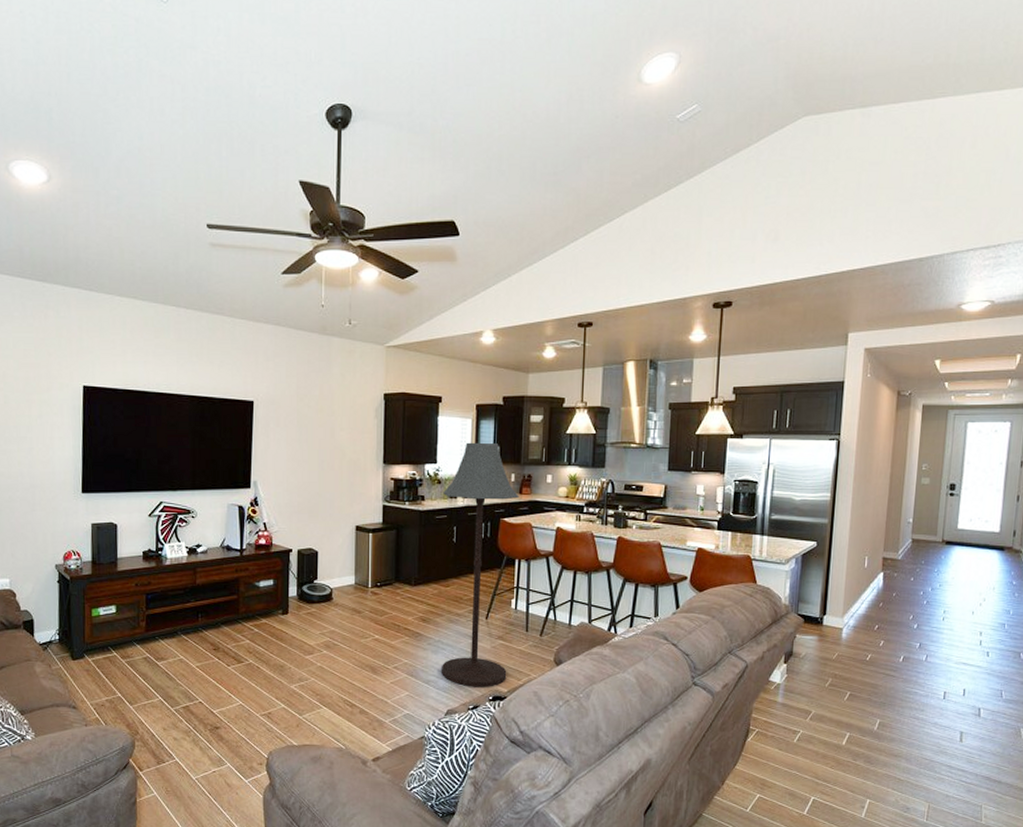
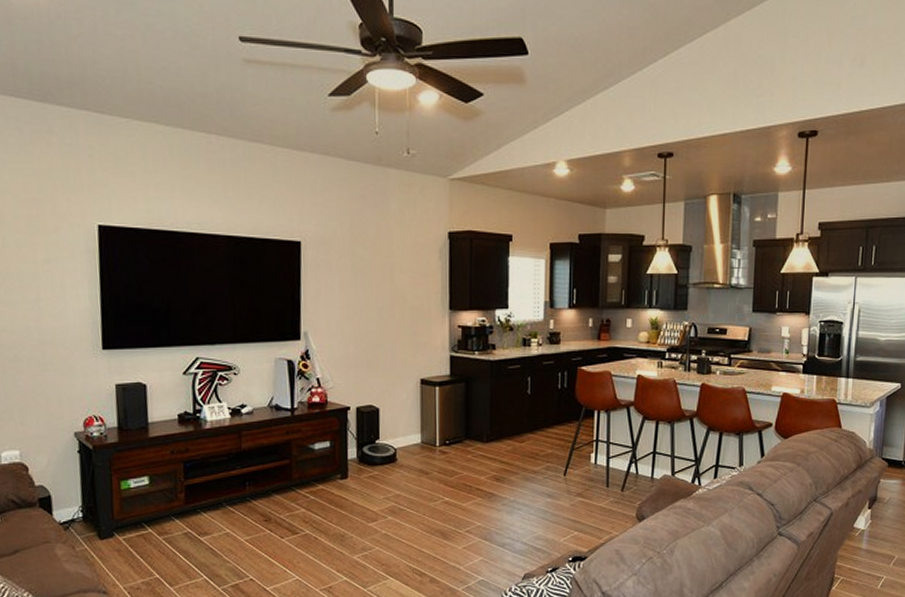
floor lamp: present [440,442,519,687] -> none [516,284,598,549]

